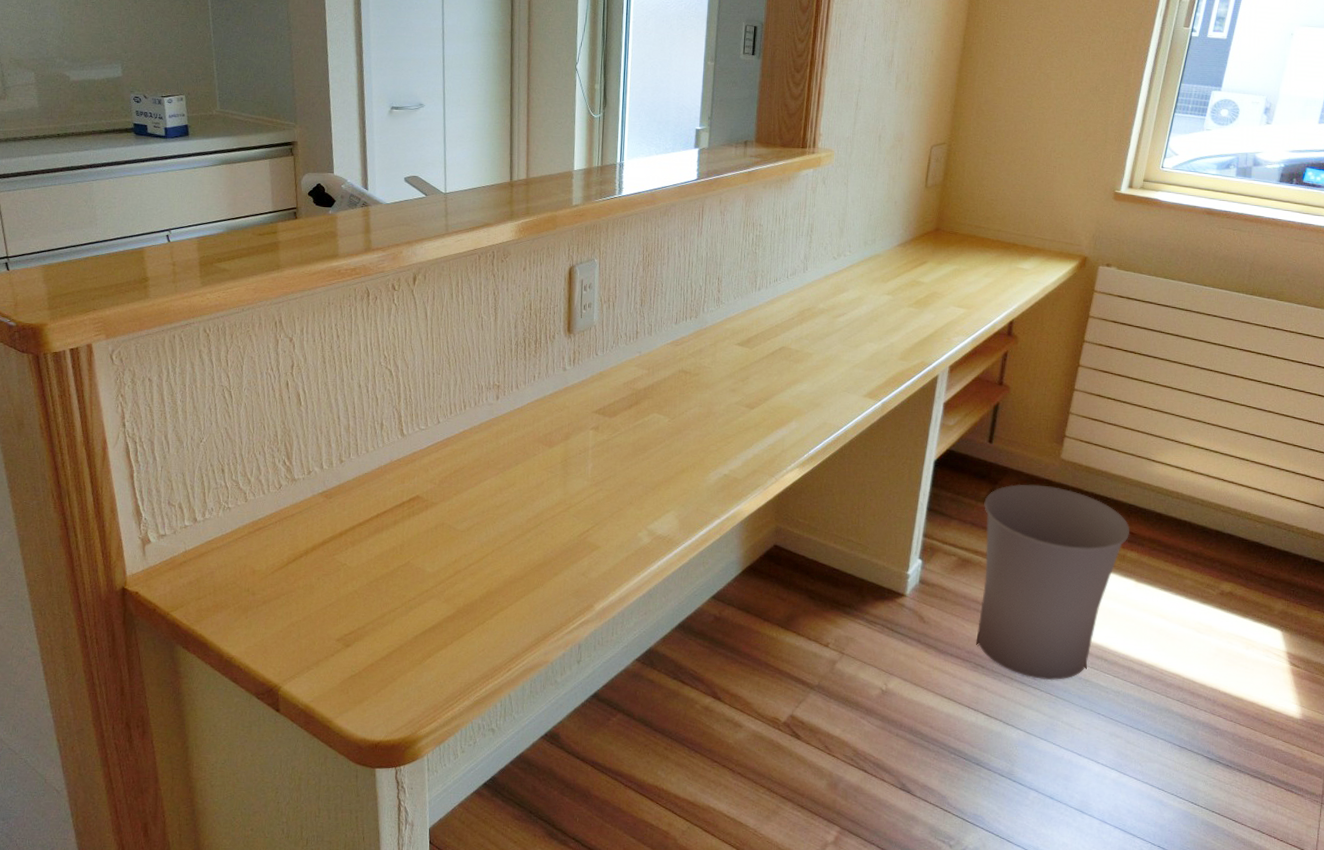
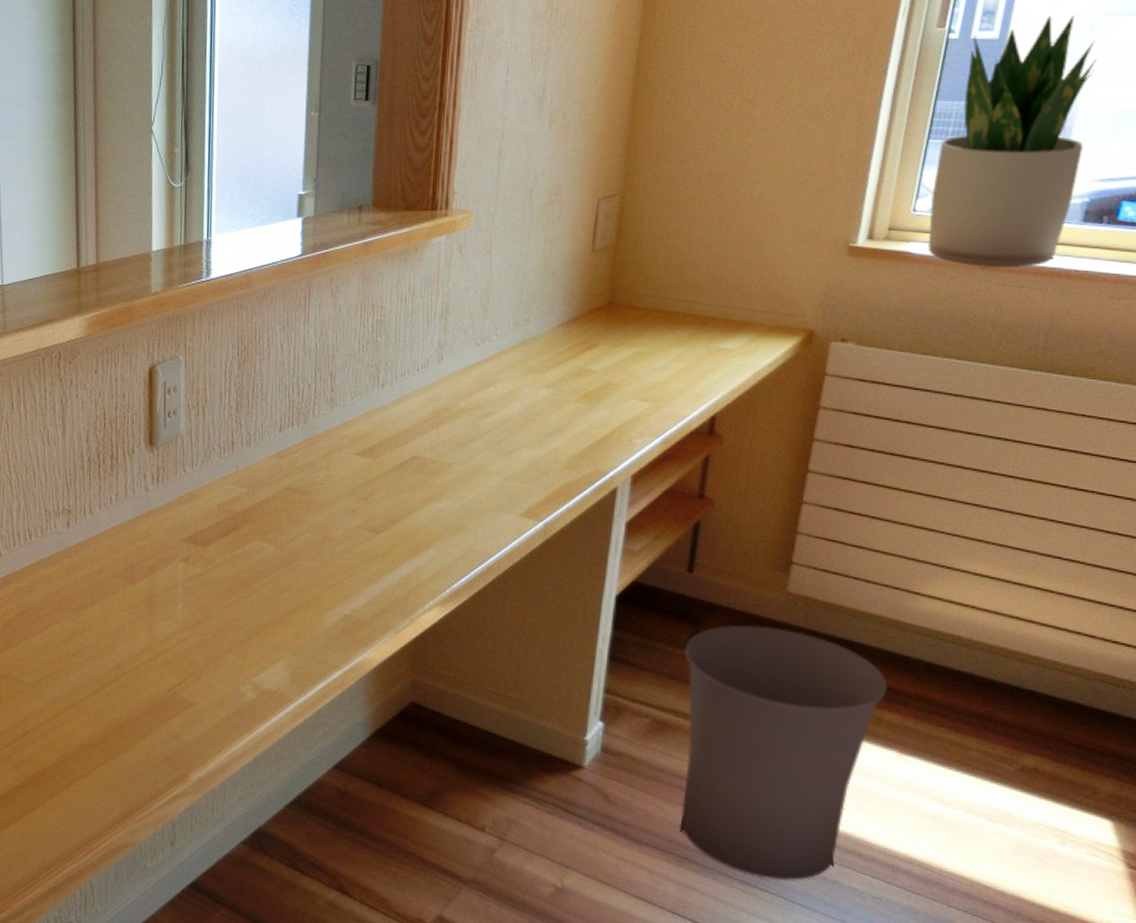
planter: none [1171,24,1294,215] -> present [928,16,1097,268]

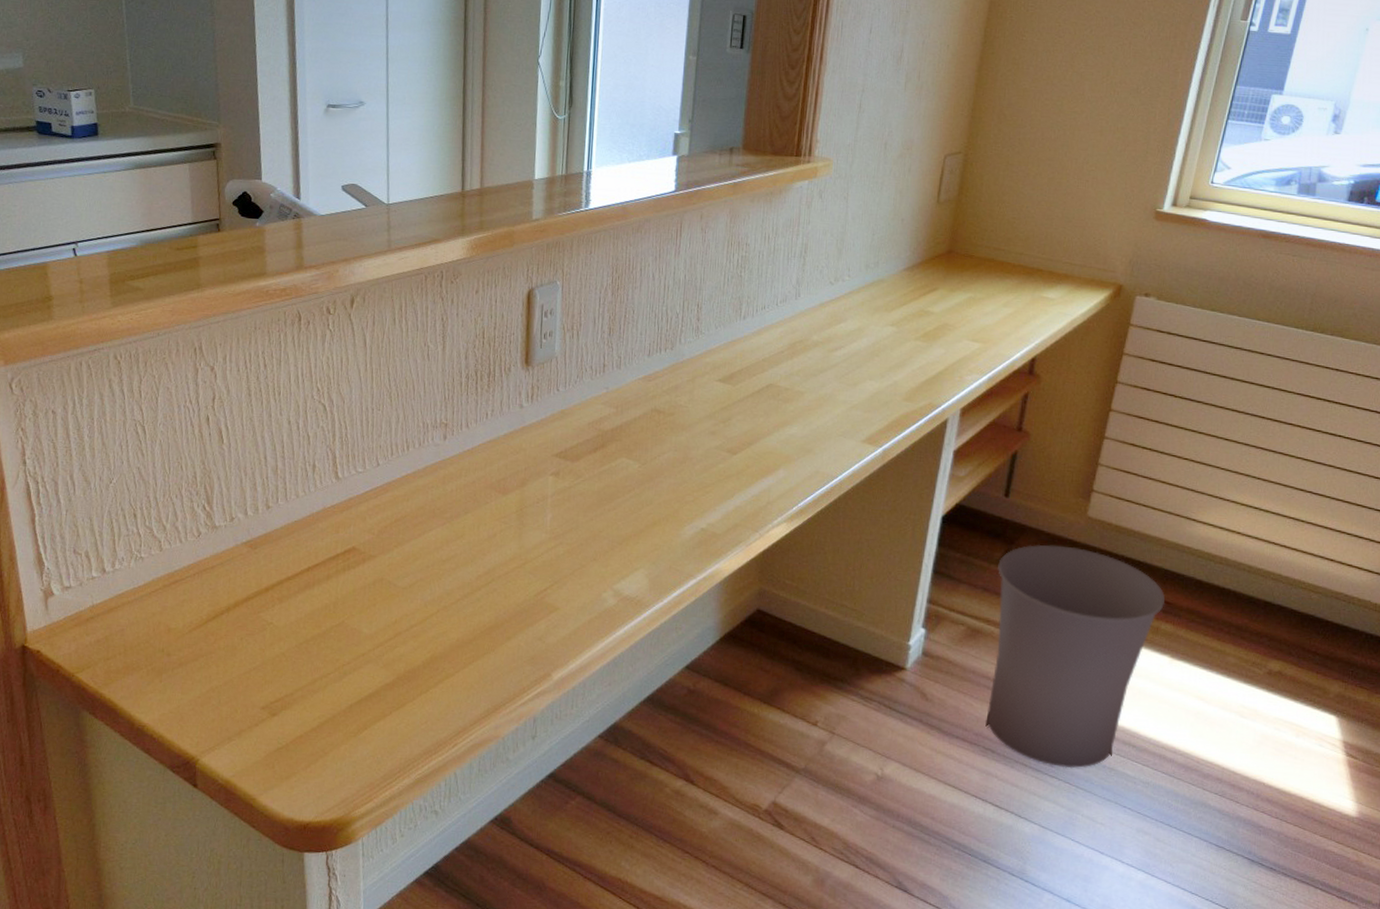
planter: present [928,16,1097,268] -> none [1221,17,1368,238]

